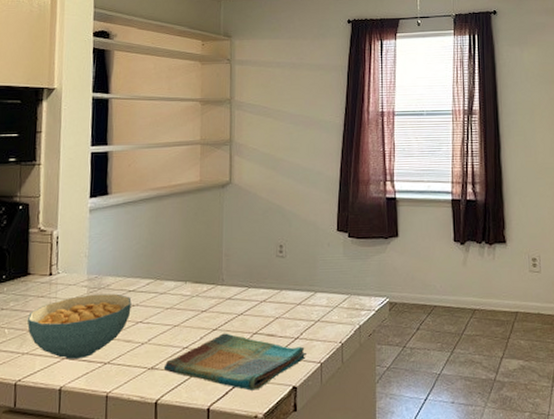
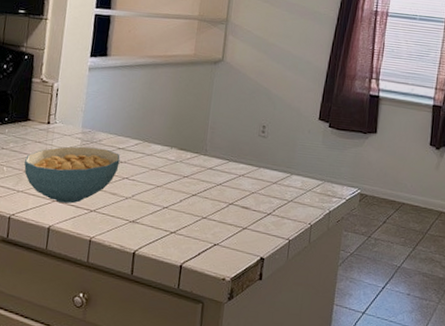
dish towel: present [163,333,306,391] -> none [144,199,277,256]

